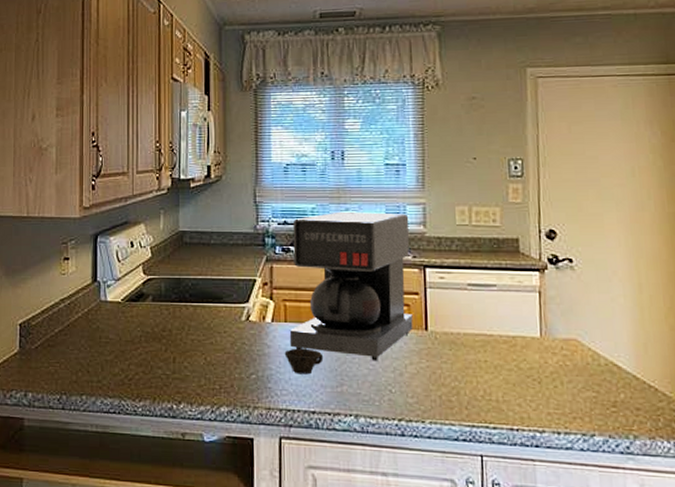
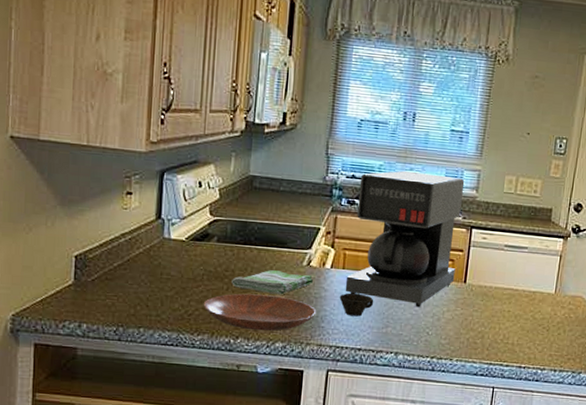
bowl: none [143,354,261,395] -> present [203,293,317,331]
dish towel: none [170,328,255,354] -> present [232,270,314,295]

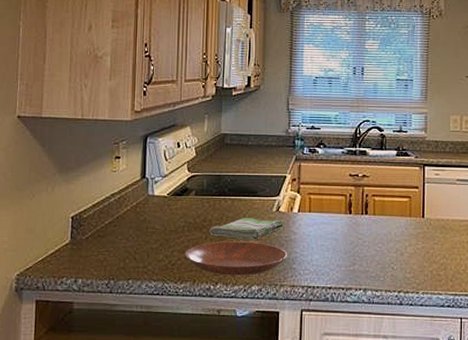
cup: present [339,293,374,317] -> none [308,234,340,256]
coffee maker: present [345,170,465,308] -> none [312,118,414,244]

